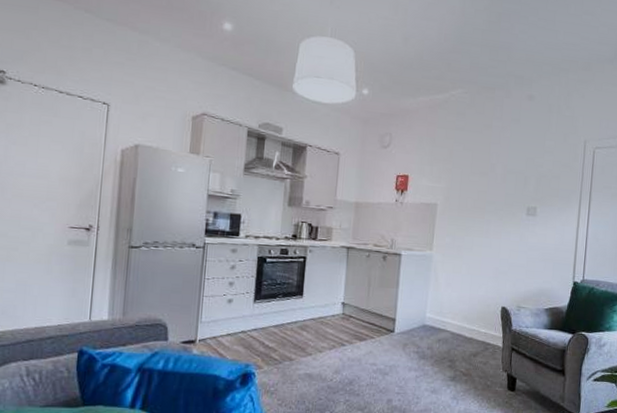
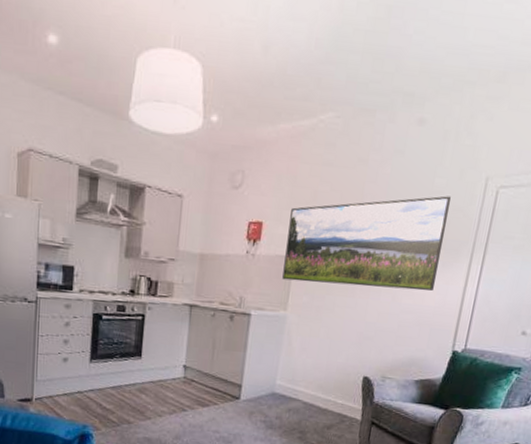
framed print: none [427,154,560,232] -> present [282,195,452,291]

